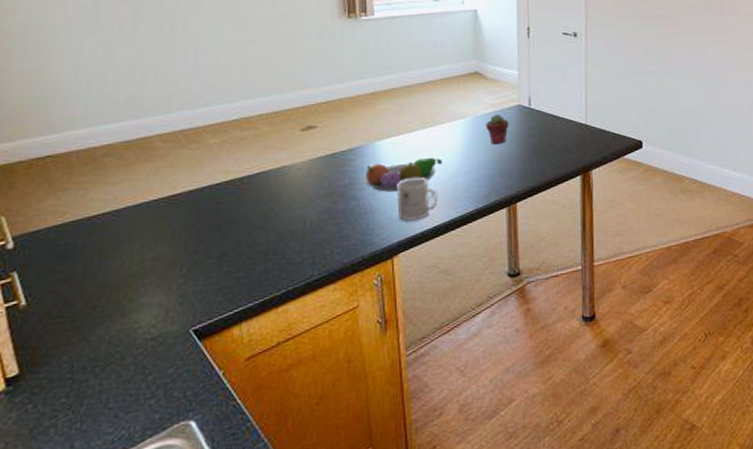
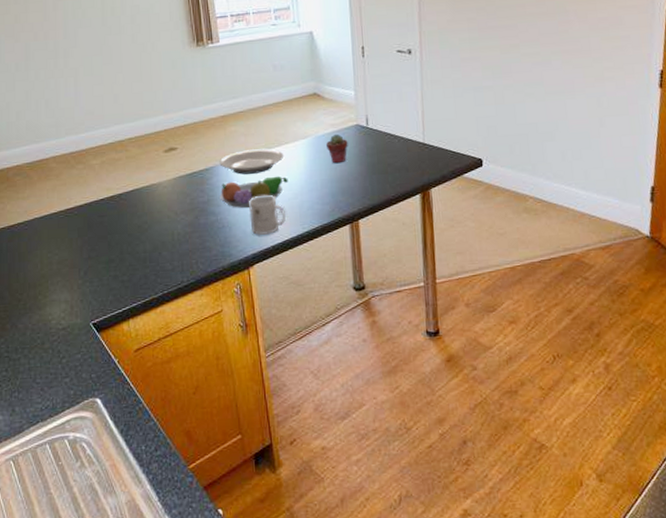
plate: none [366,128,440,156] -> present [219,148,284,175]

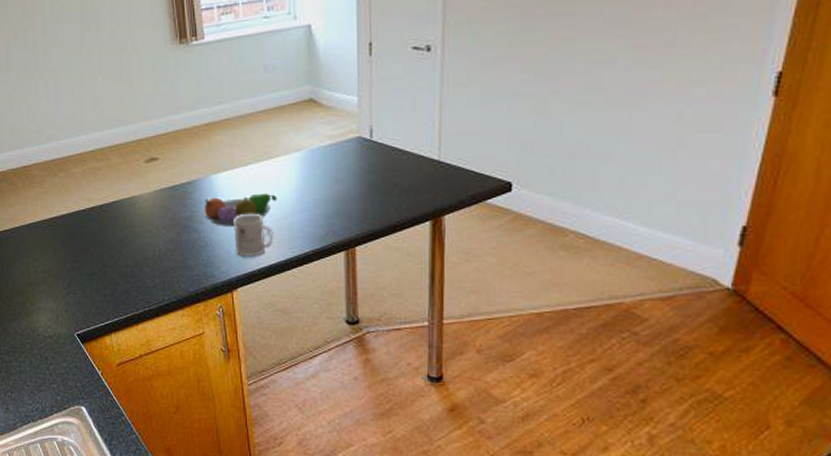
plate: present [219,148,284,175] -> none [203,162,274,190]
potted succulent: present [326,134,348,164] -> none [322,148,347,182]

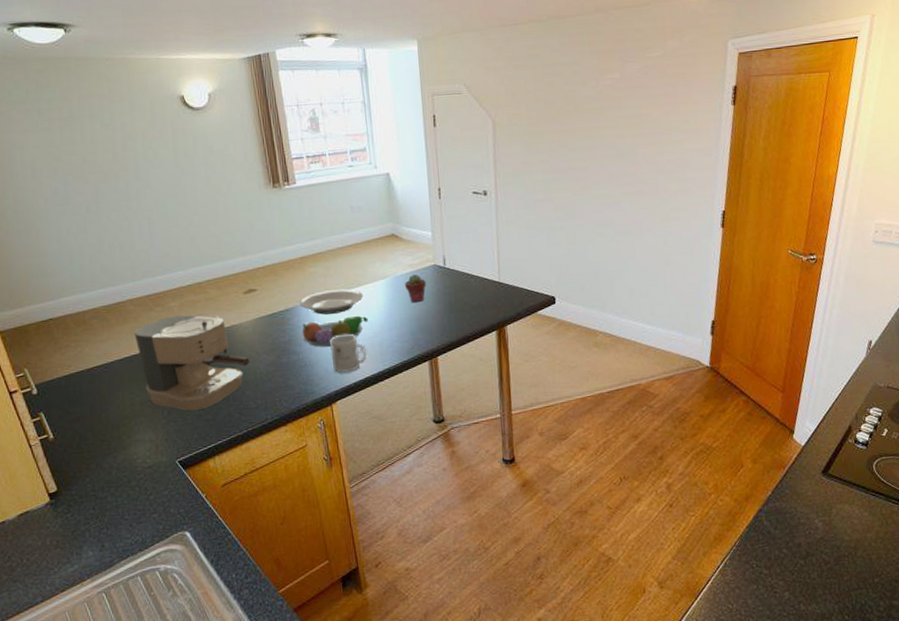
coffee maker: none [39,182,149,284] -> present [134,313,250,411]
plate: none [203,162,274,190] -> present [299,289,364,315]
potted succulent: none [322,148,347,182] -> present [405,274,426,303]

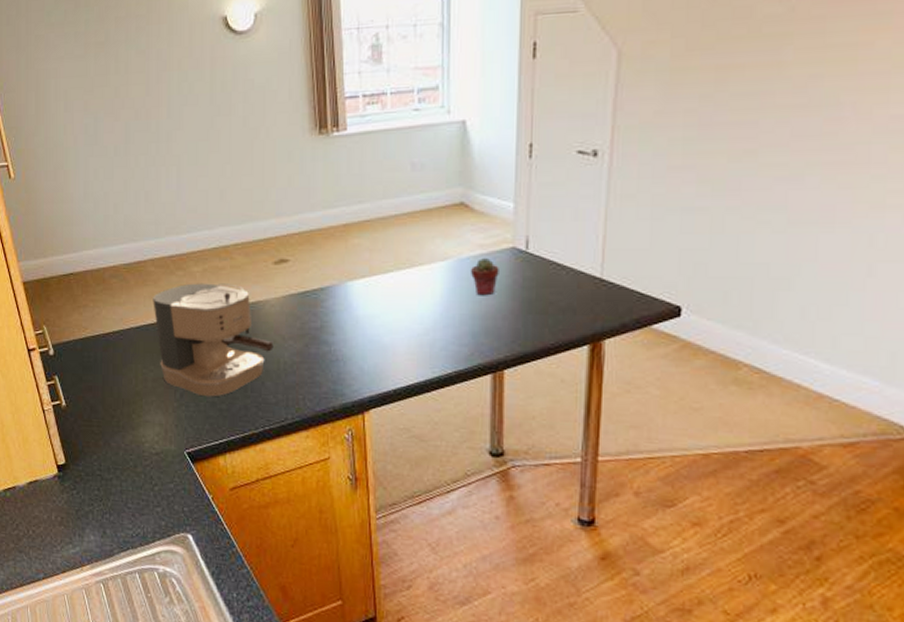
plate: present [299,289,364,315] -> none [337,269,417,299]
fruit bowl: present [301,315,368,348] -> none [335,304,419,341]
mug: present [330,333,367,373] -> none [369,326,412,375]

